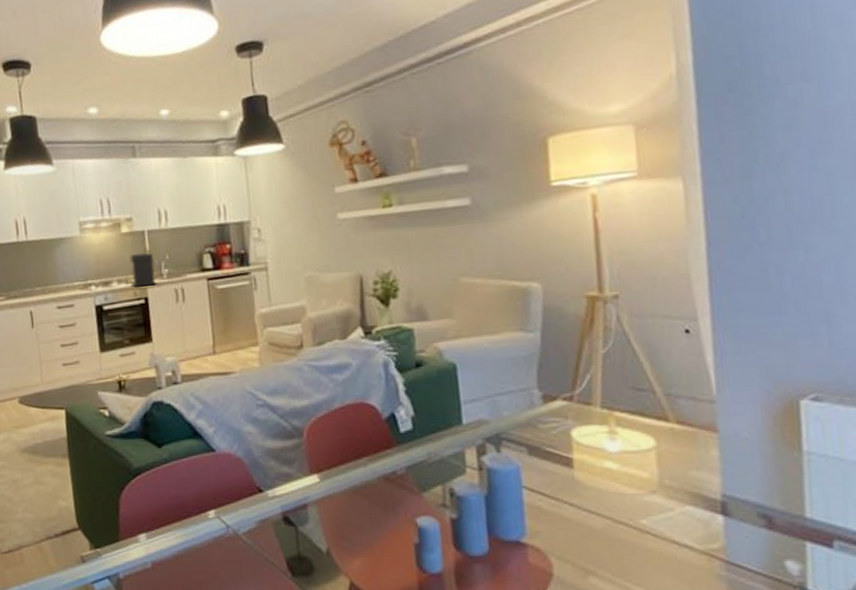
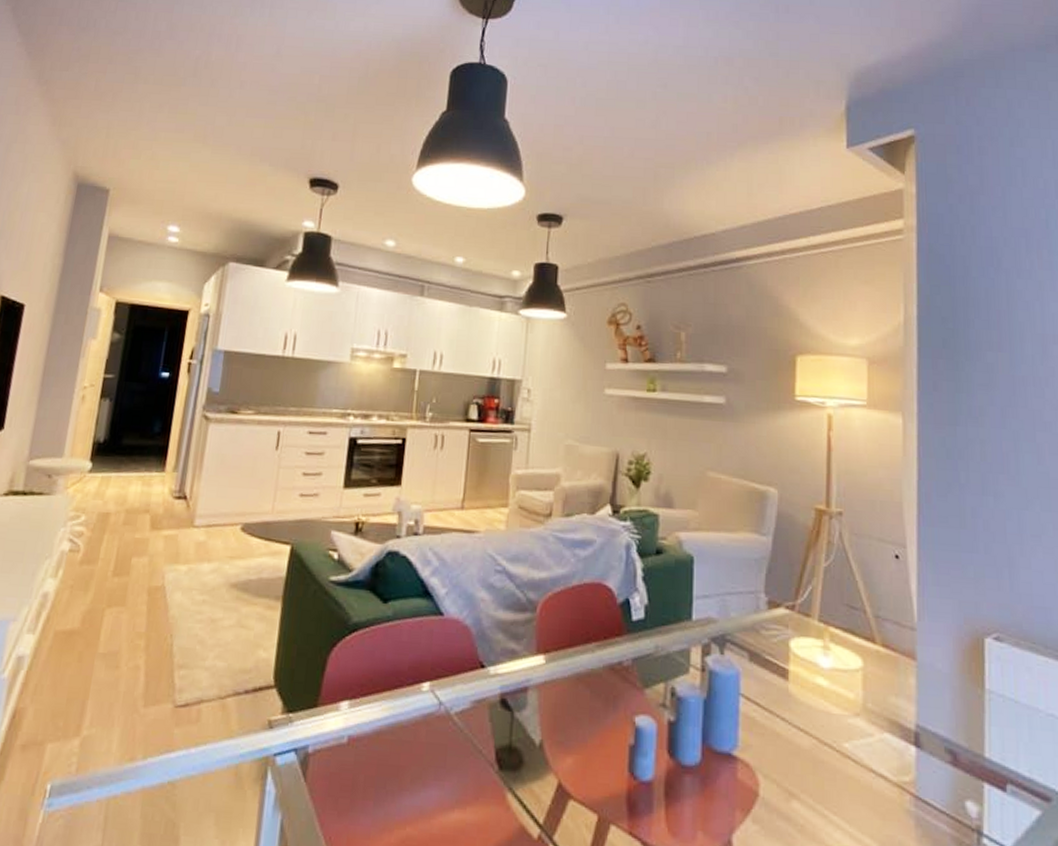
coffee maker: present [129,252,156,287] -> none [392,391,421,427]

